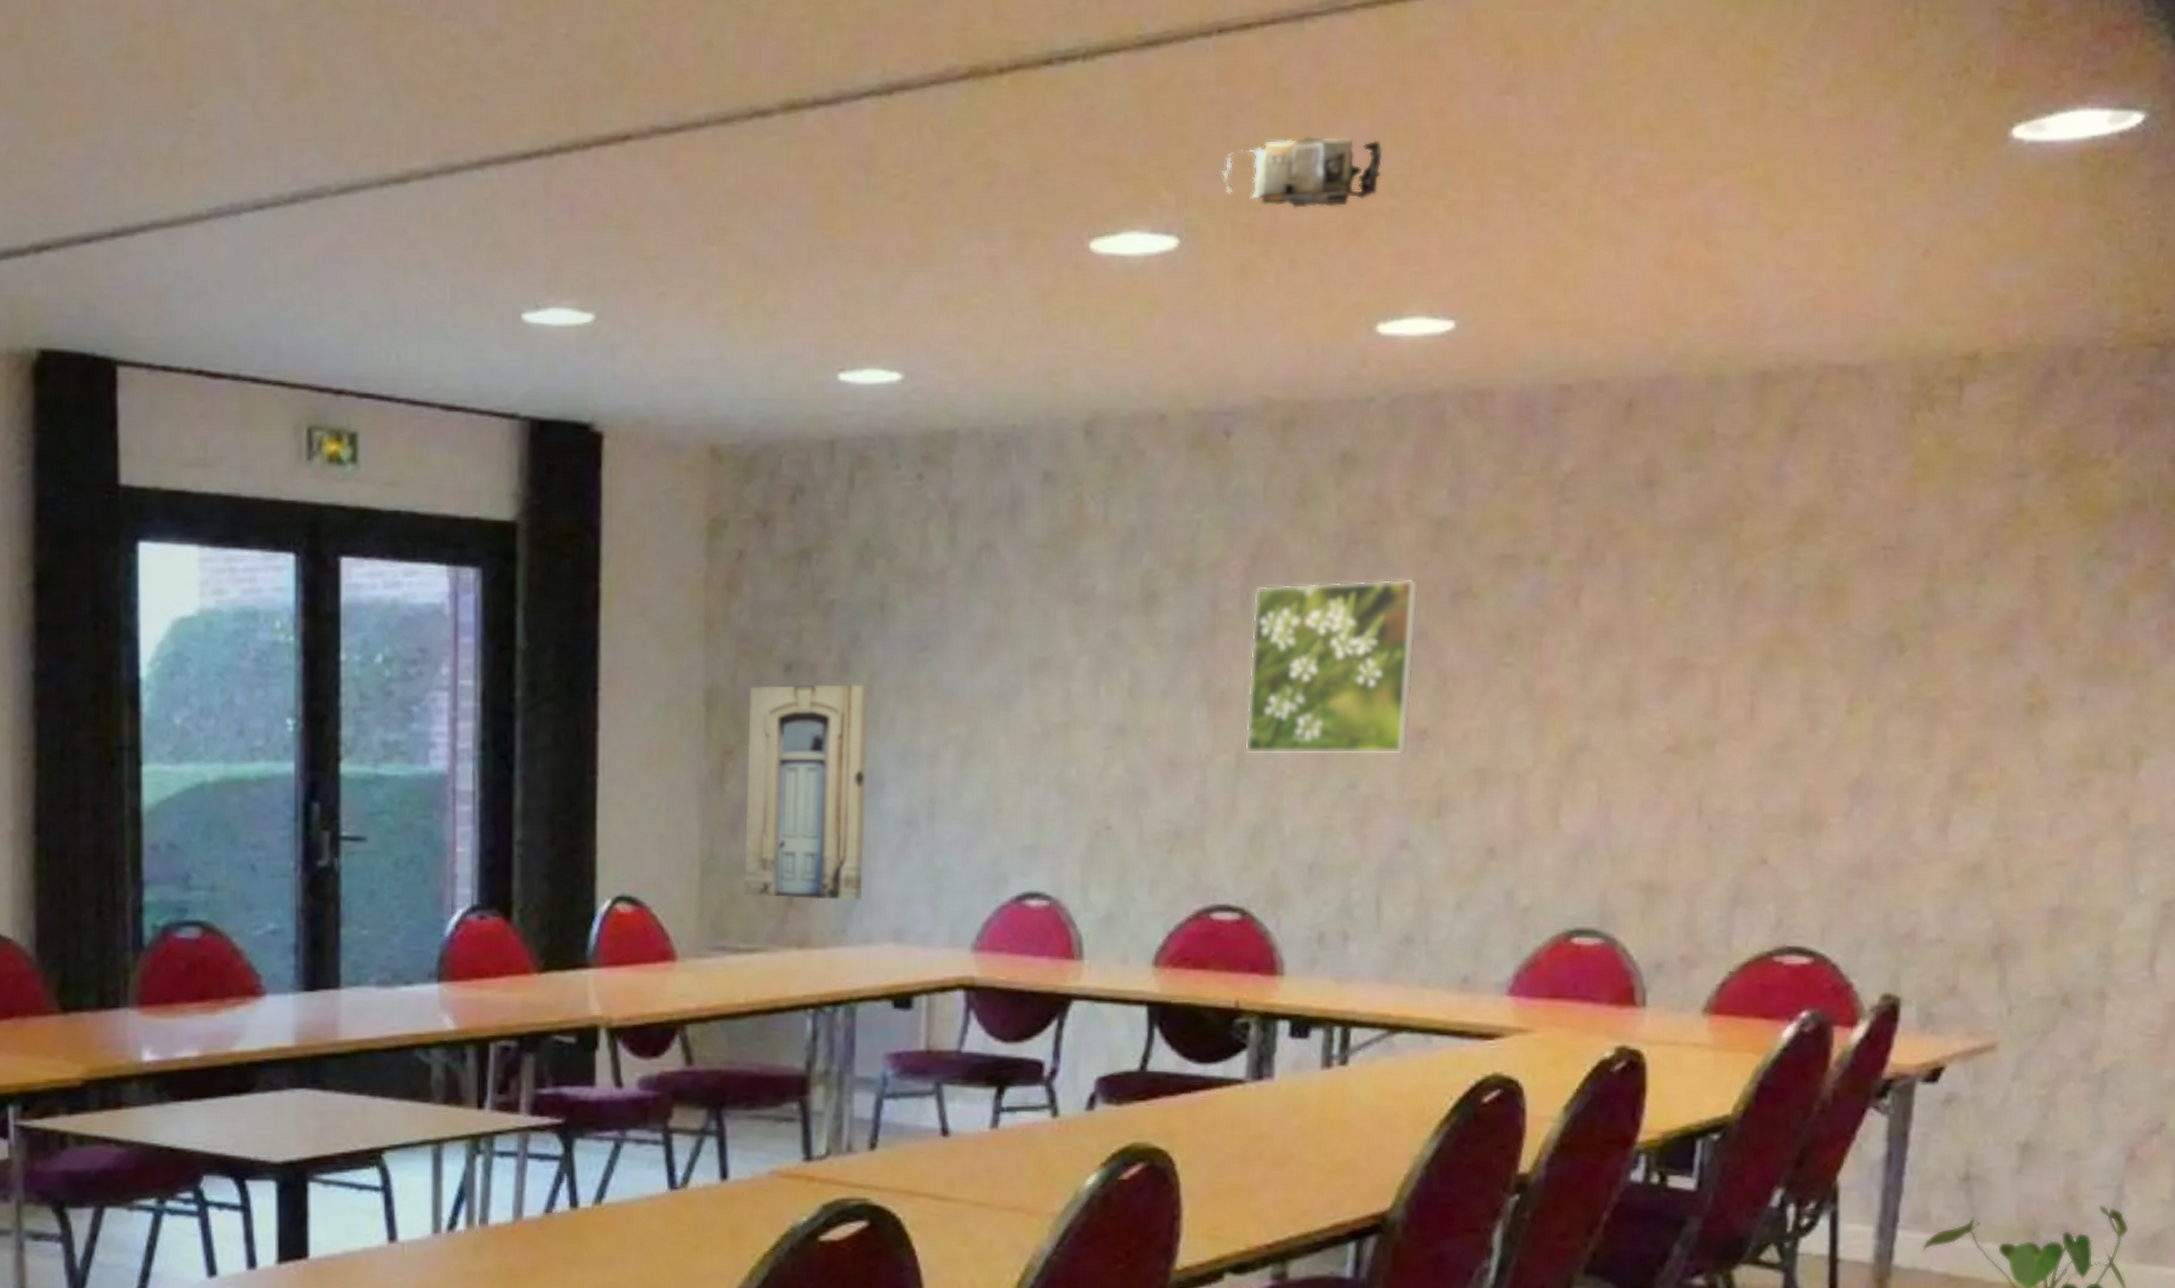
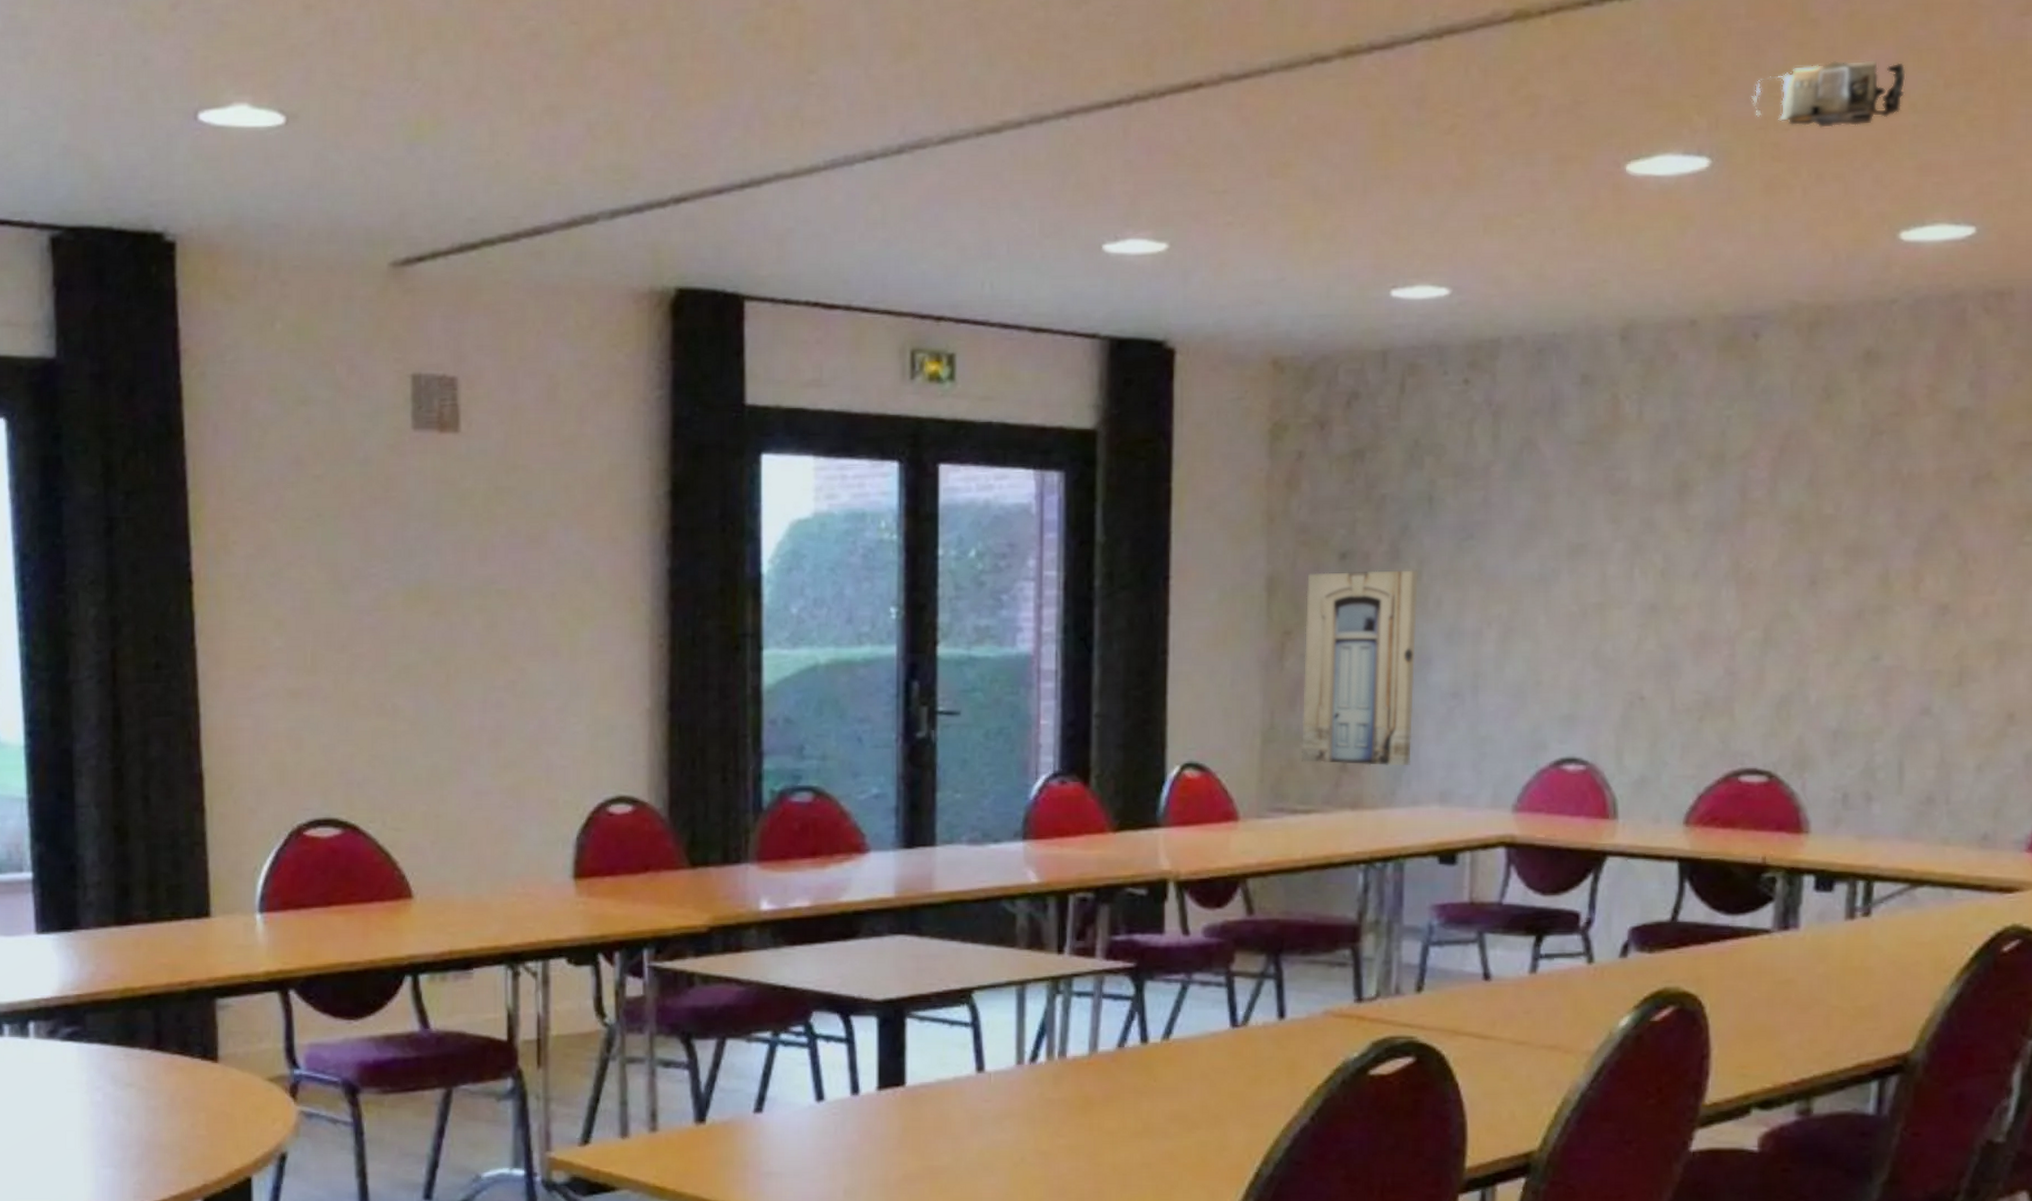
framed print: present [1245,579,1420,754] -> none [1772,466,1941,629]

